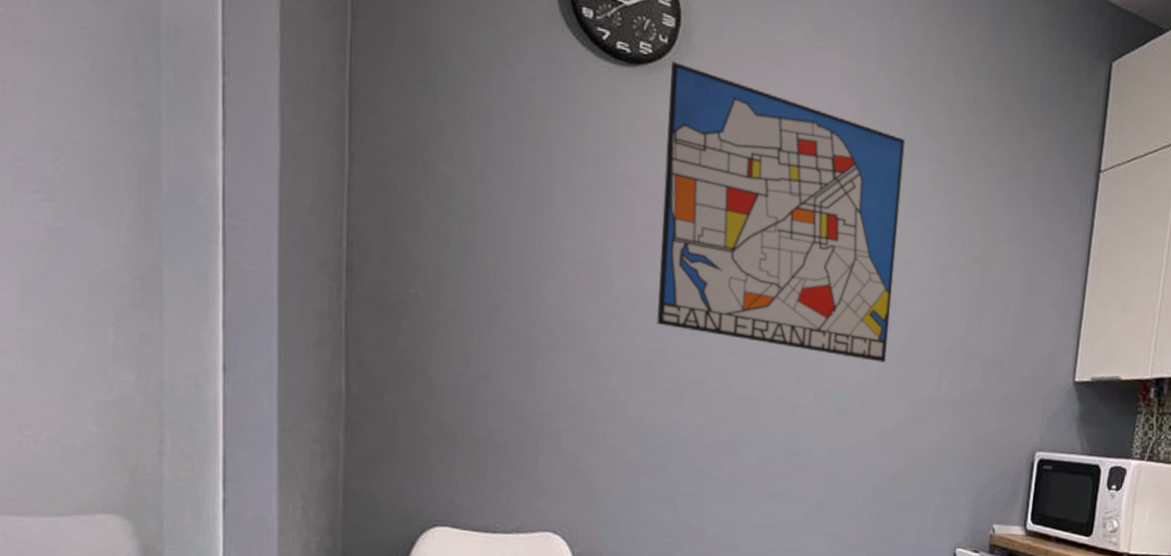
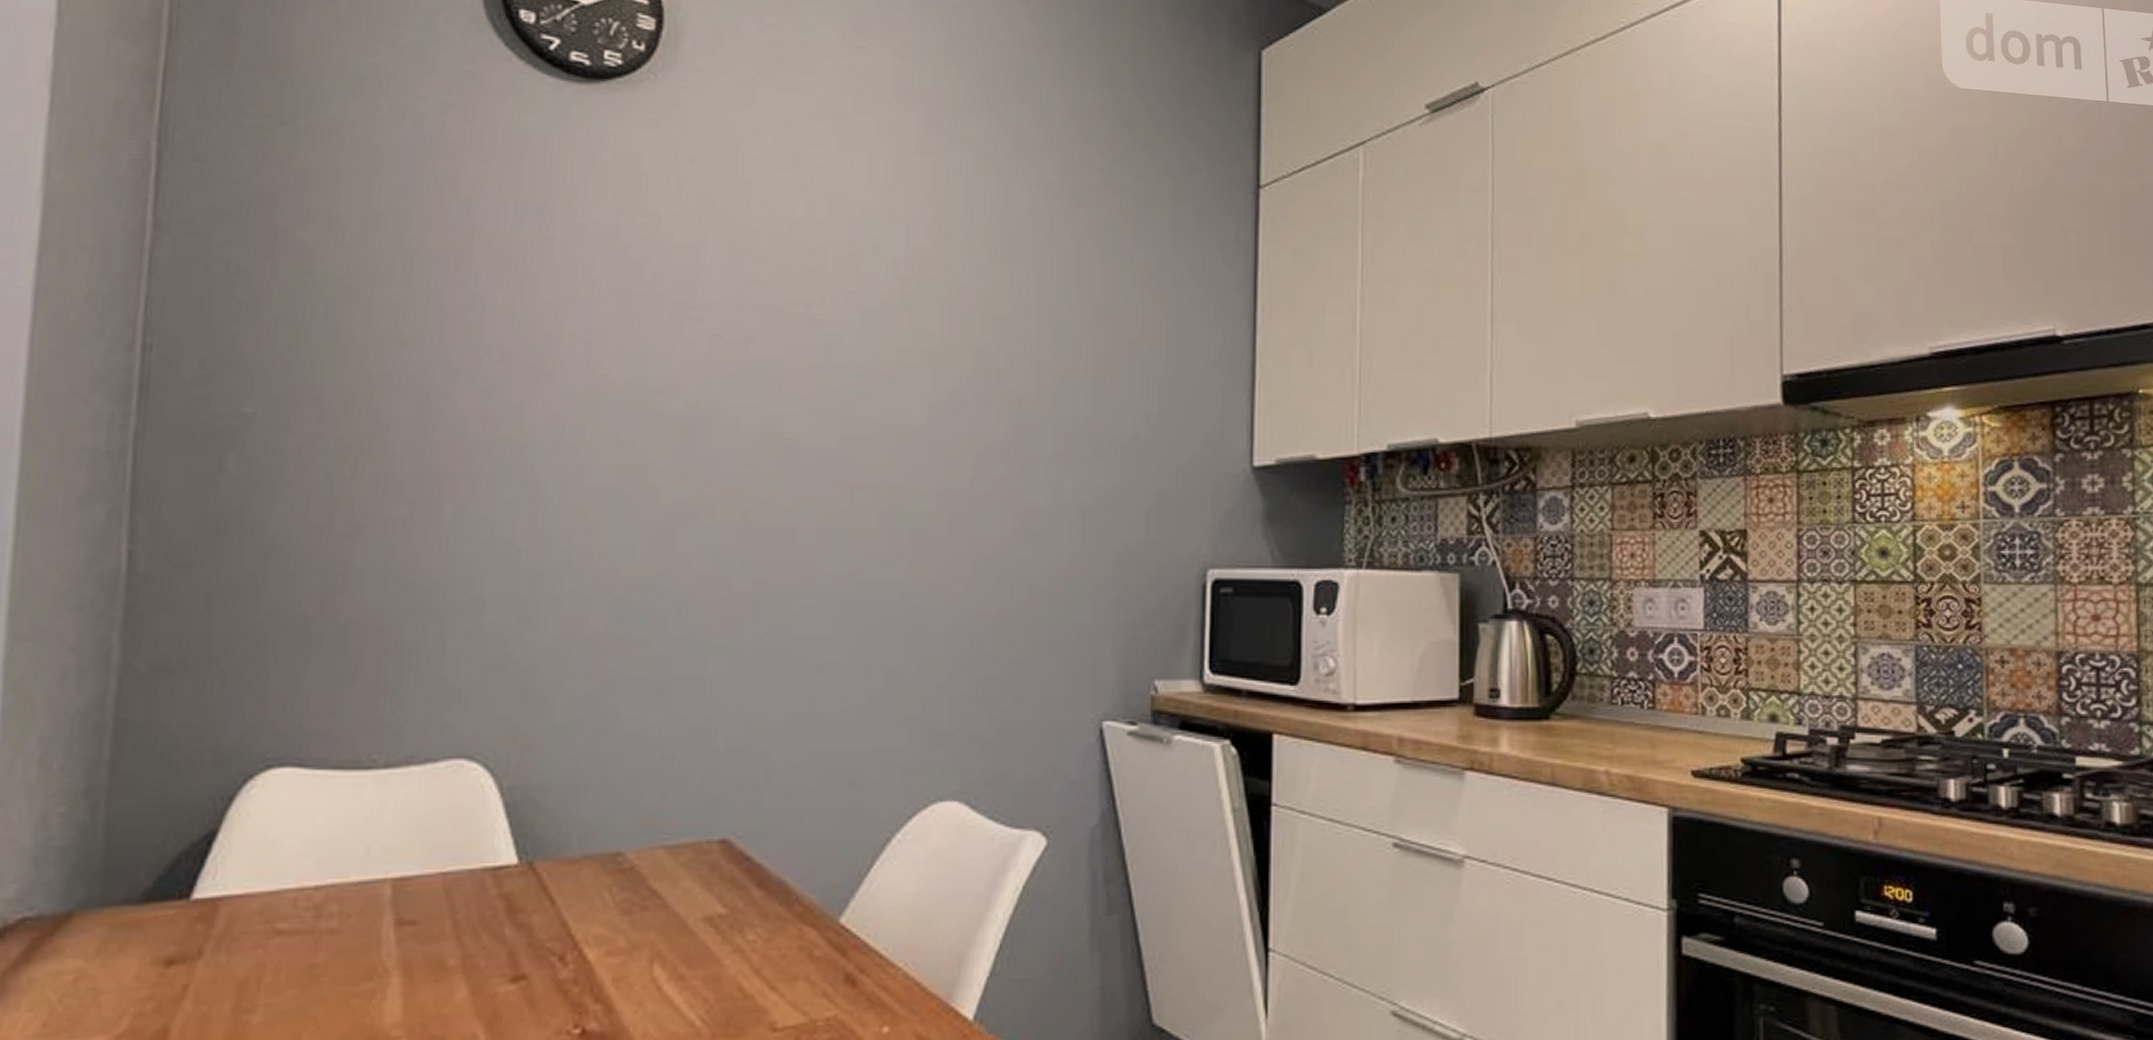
wall art: present [656,62,906,363] -> none [632,74,989,461]

